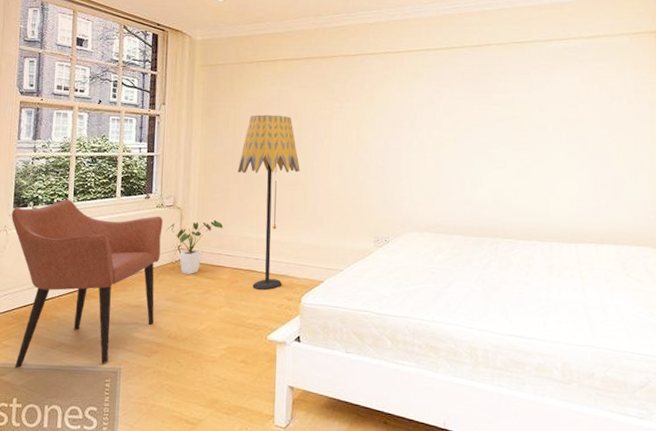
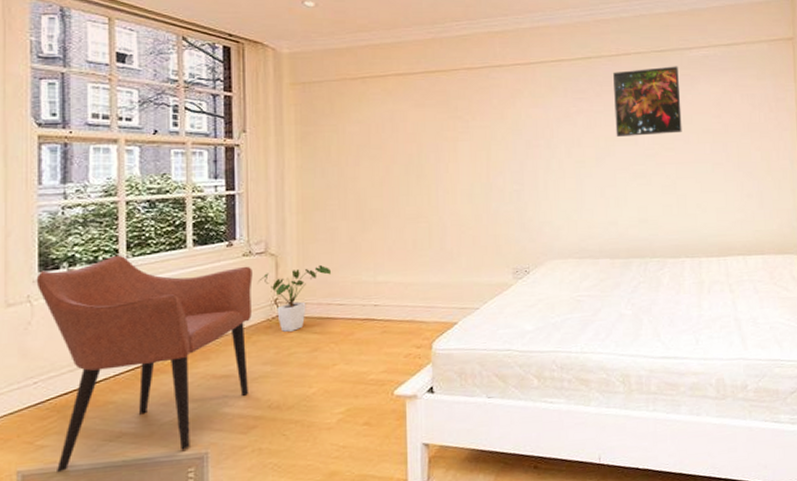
floor lamp: present [237,115,300,291] -> none [345,138,422,341]
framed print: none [474,57,539,122] -> present [613,66,682,137]

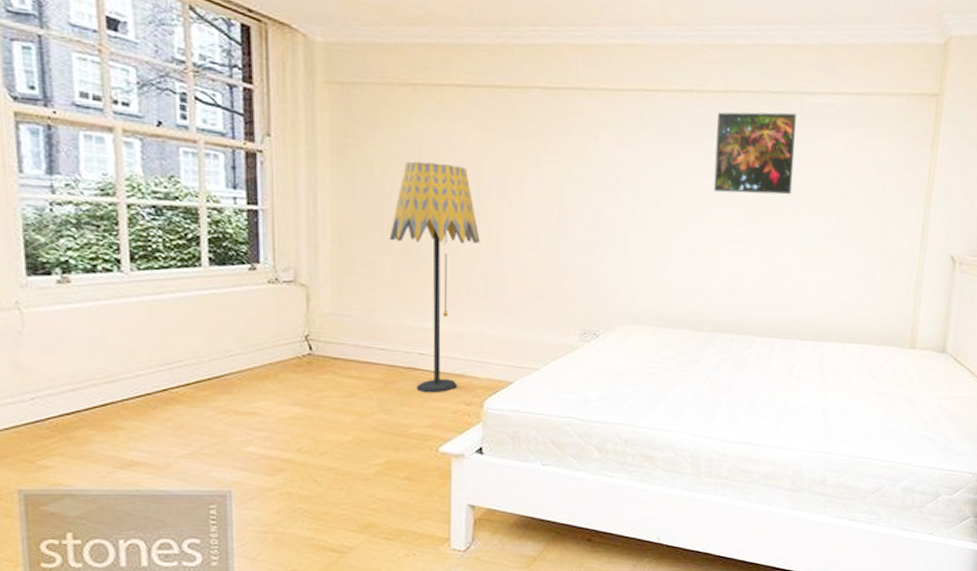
armchair: present [36,255,253,473] -> none [24,266,280,496]
house plant: present [257,264,332,332] -> none [285,302,372,373]
floor lamp: none [345,138,422,341] -> present [389,161,480,394]

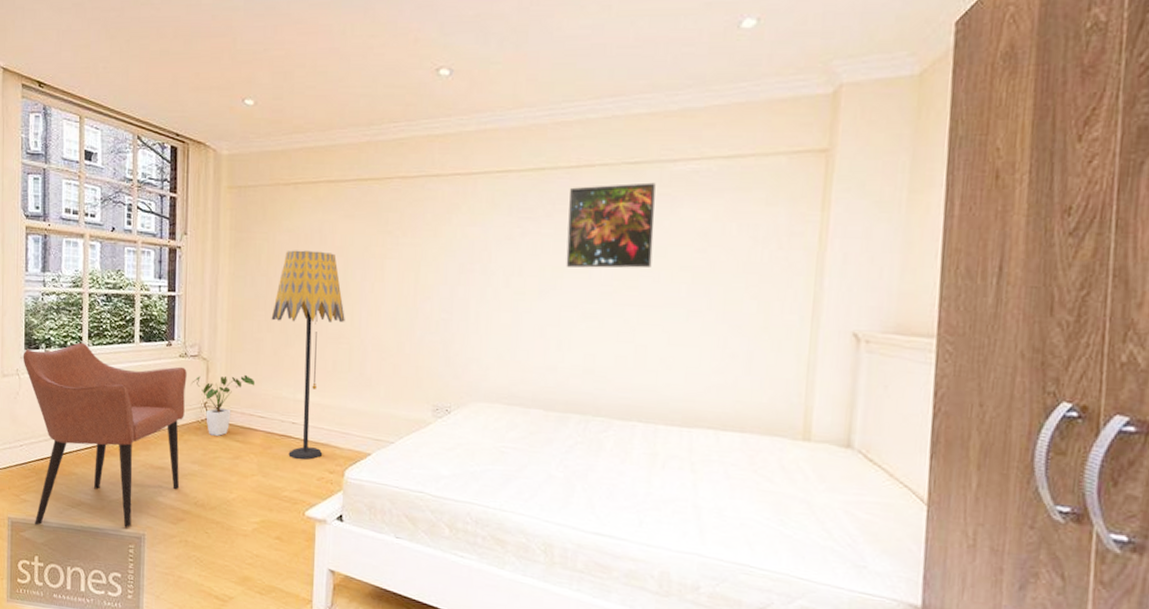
armchair: none [24,266,280,496] -> present [23,342,187,528]
house plant: none [285,302,372,373] -> present [190,374,256,436]

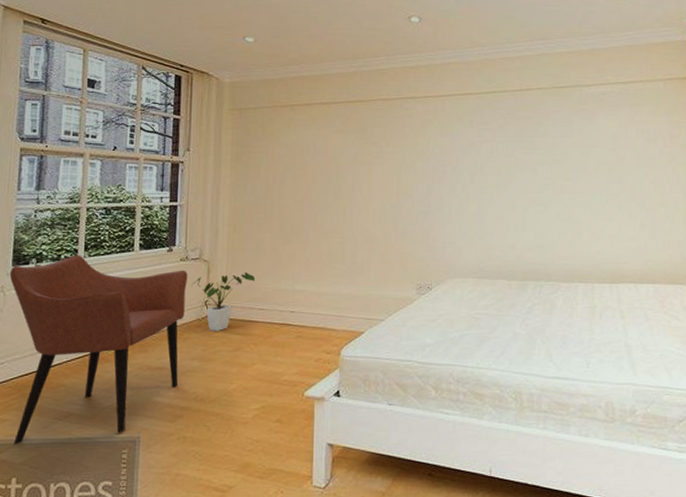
floor lamp: present [271,250,345,461] -> none [270,161,338,345]
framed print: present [566,182,656,268] -> none [516,101,579,166]

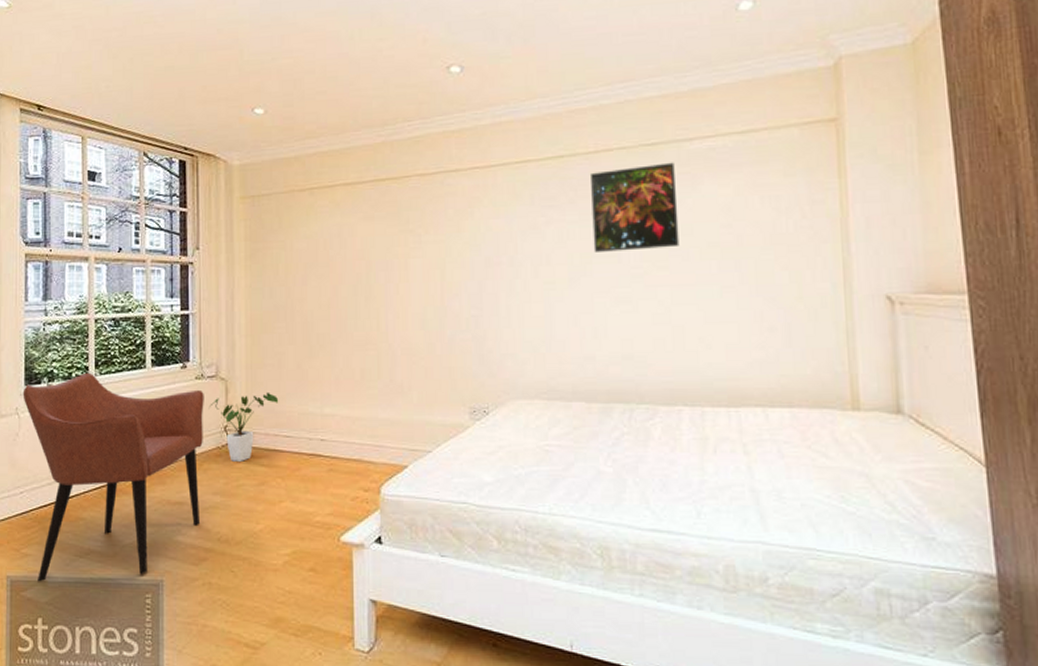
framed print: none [516,101,579,166] -> present [591,162,680,252]

